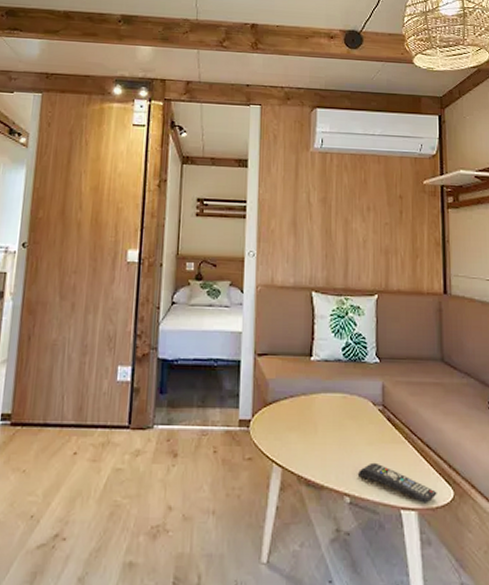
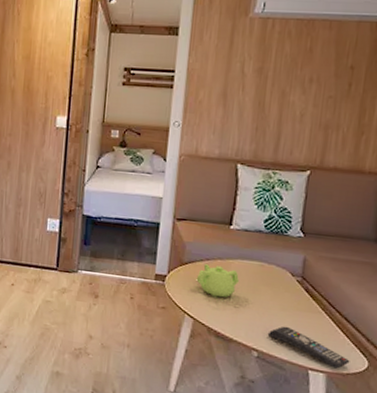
teapot: none [282,402,324,438] -> present [196,264,239,297]

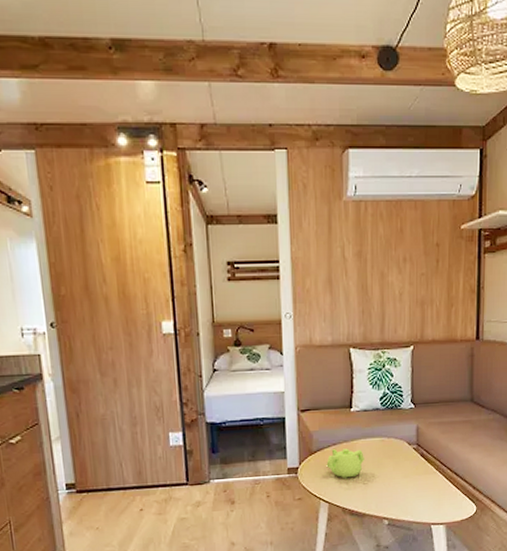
remote control: present [267,326,350,369] -> none [394,491,462,519]

